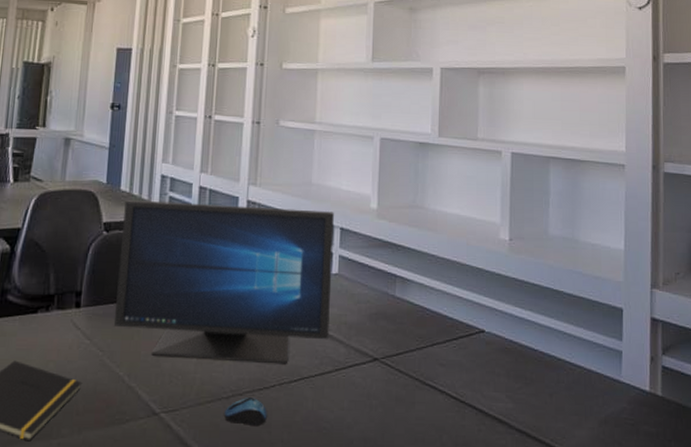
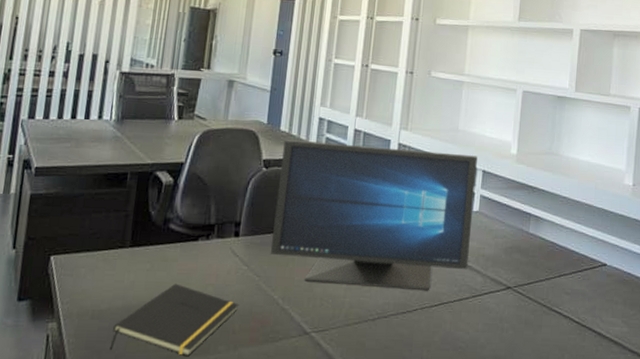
computer mouse: present [224,396,267,425] -> none [370,319,409,344]

